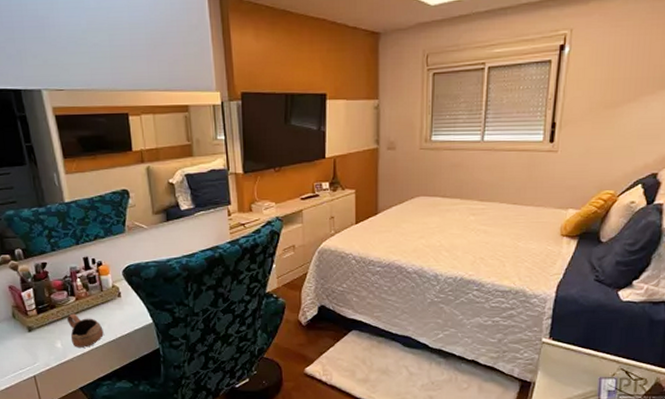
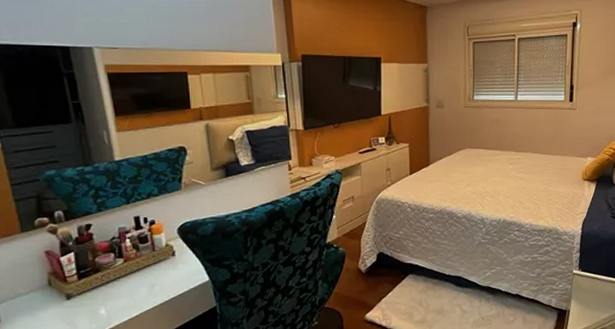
cup: present [66,313,104,348] -> none [112,276,155,313]

